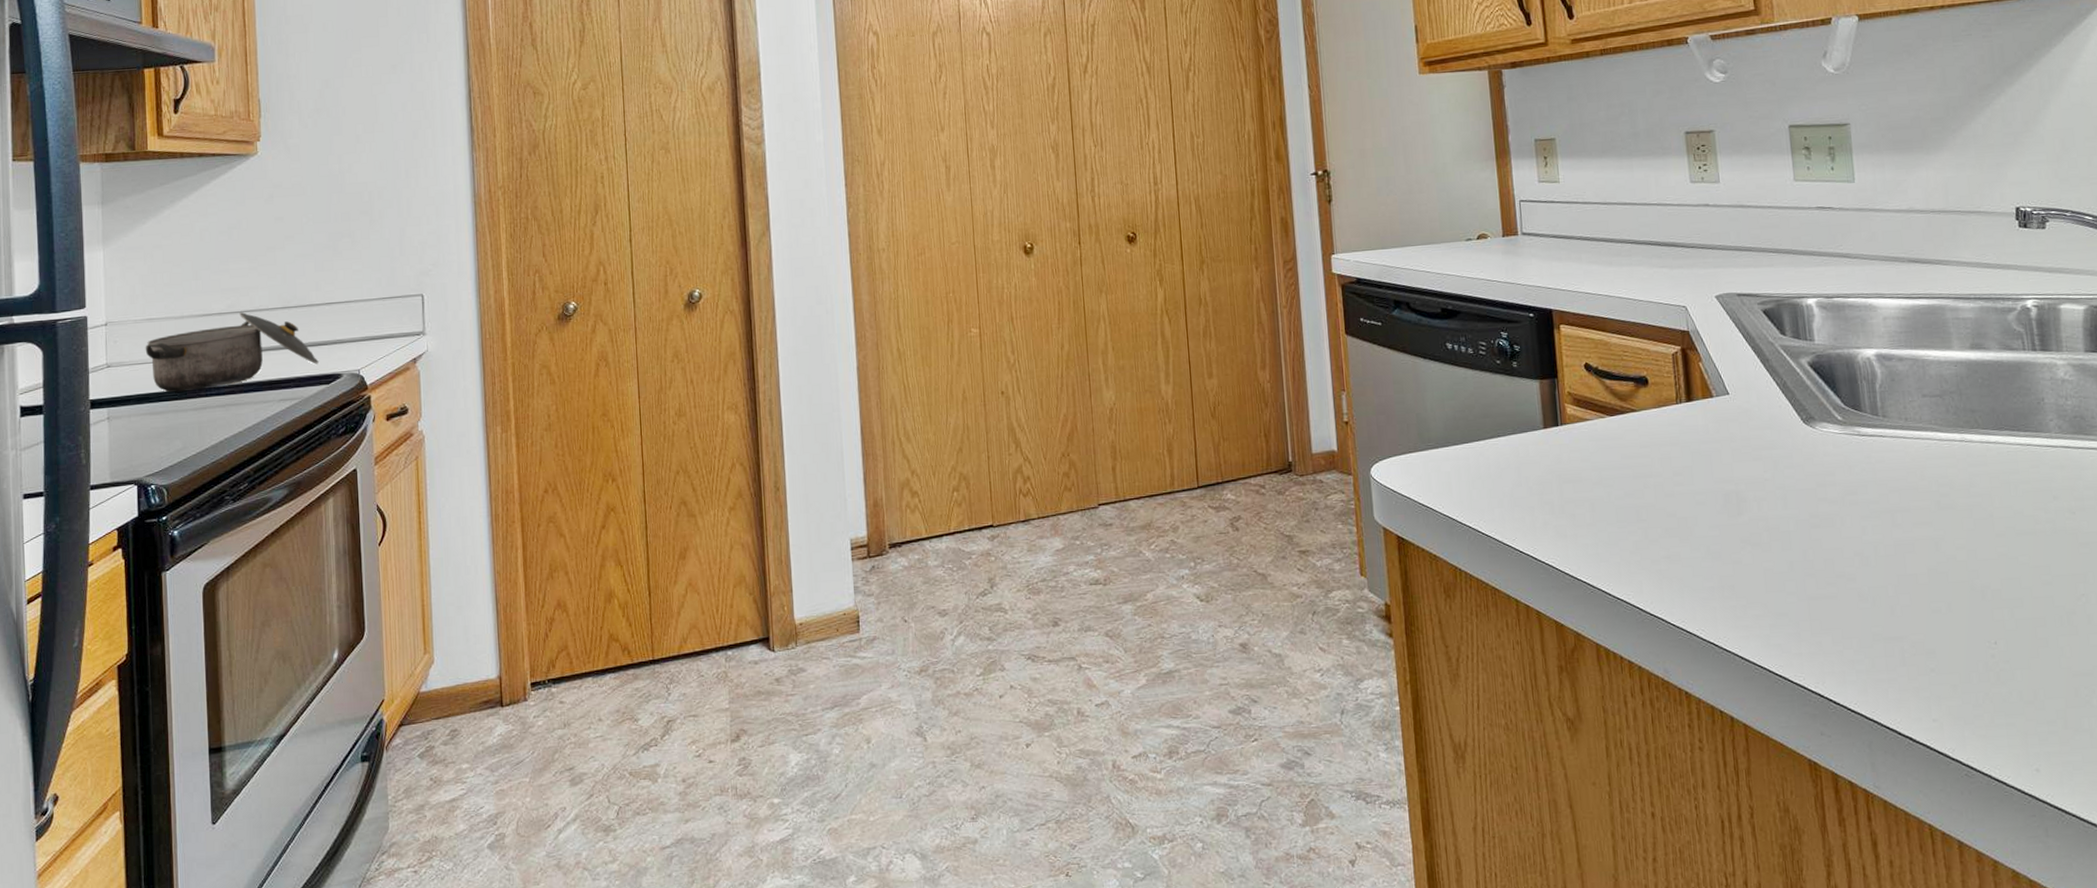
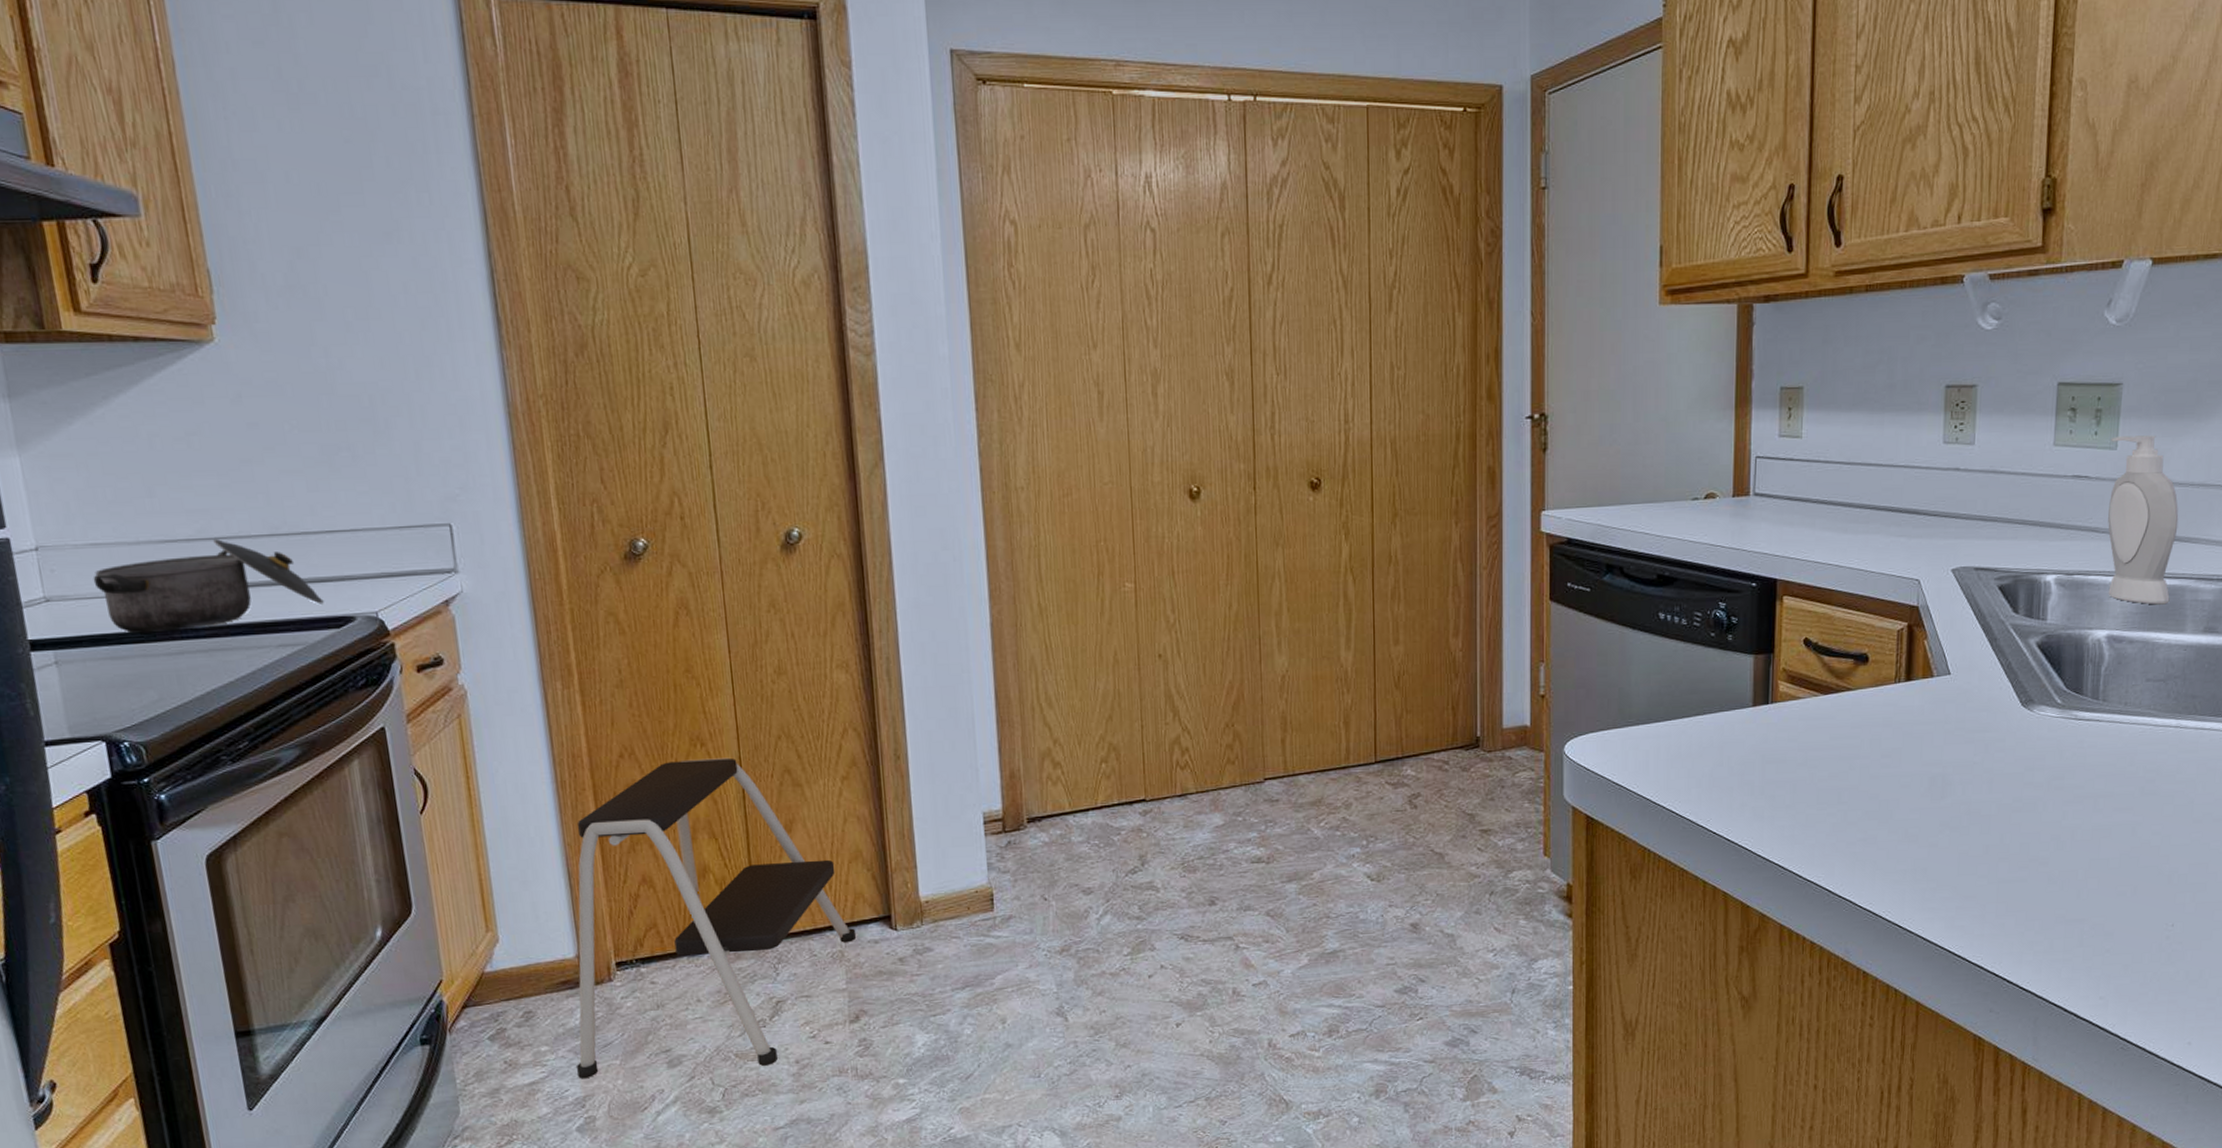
step stool: none [492,491,739,796] -> present [576,757,857,1079]
soap bottle: none [1848,168,1932,324] -> present [2108,435,2179,605]

